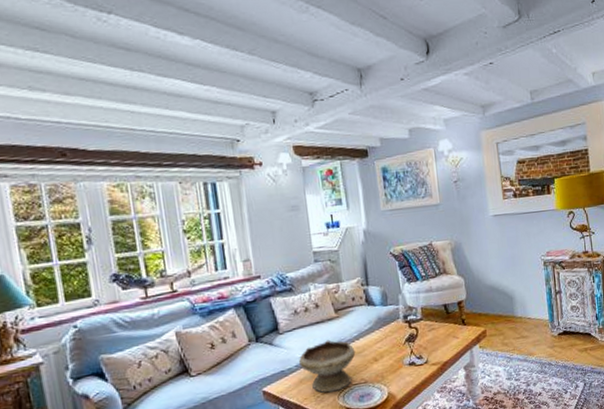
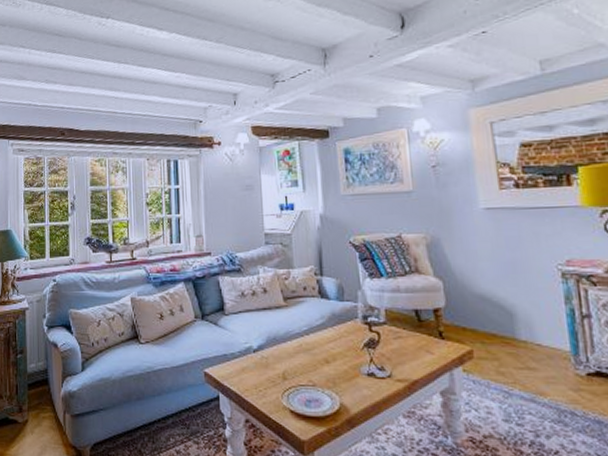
bowl: present [299,339,356,393] -> none [243,329,304,389]

